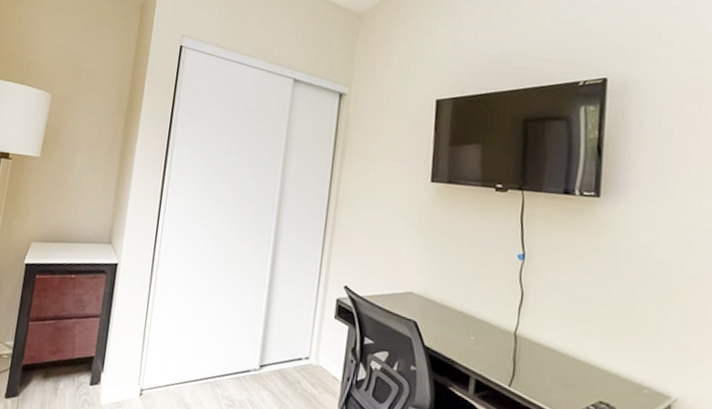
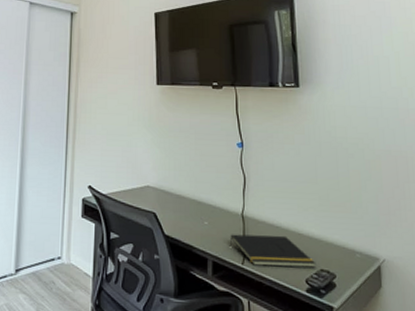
notepad: none [496,352,595,399] -> present [229,234,316,267]

